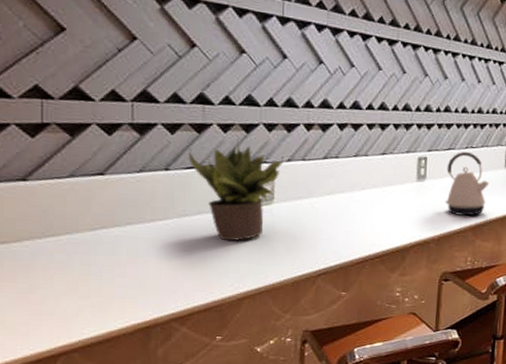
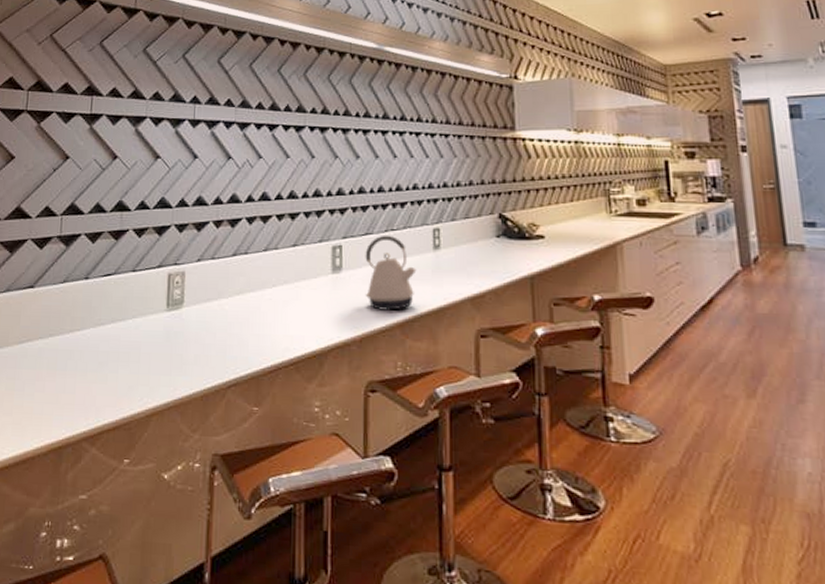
potted plant: present [188,139,284,242] -> none [106,243,194,351]

